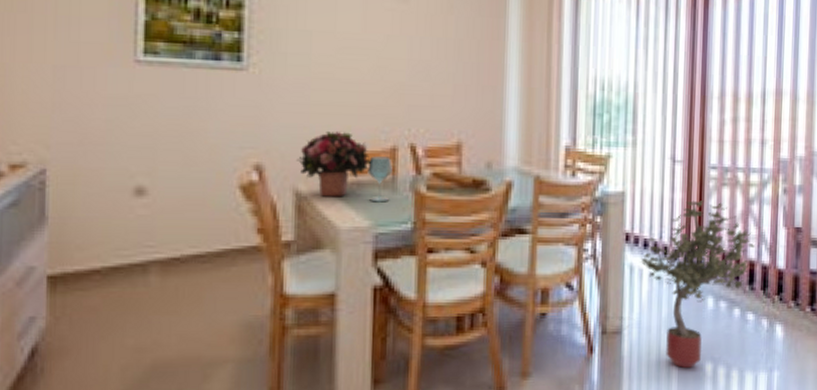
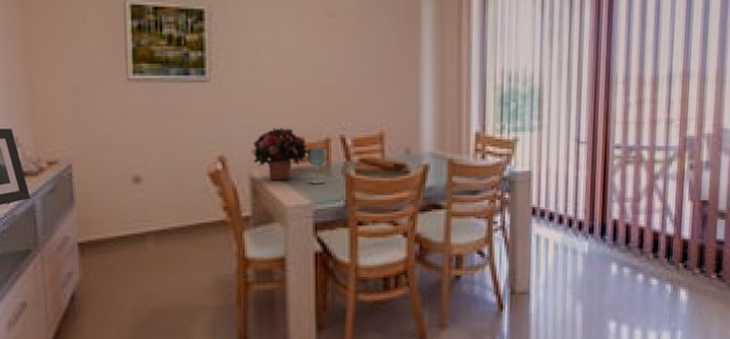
potted tree: present [640,200,755,368] -> none [546,177,660,325]

